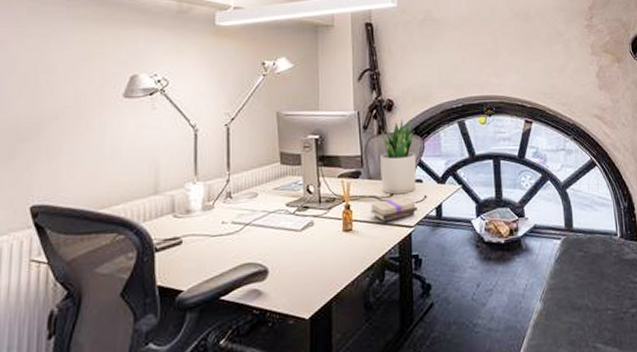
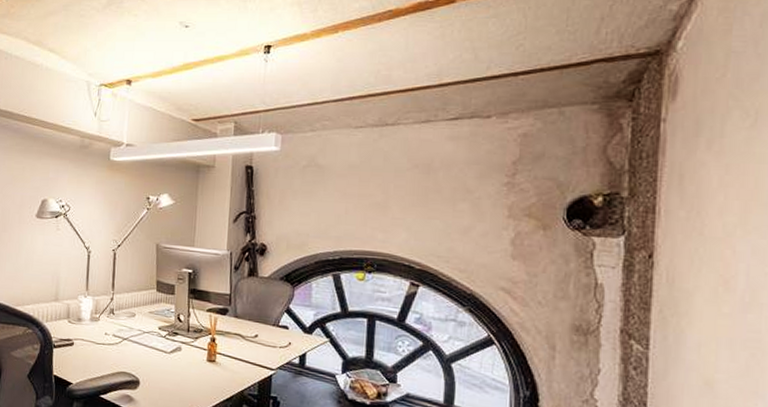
books: present [370,197,419,223] -> none [234,339,282,361]
planter: present [380,119,416,195] -> none [247,265,285,338]

